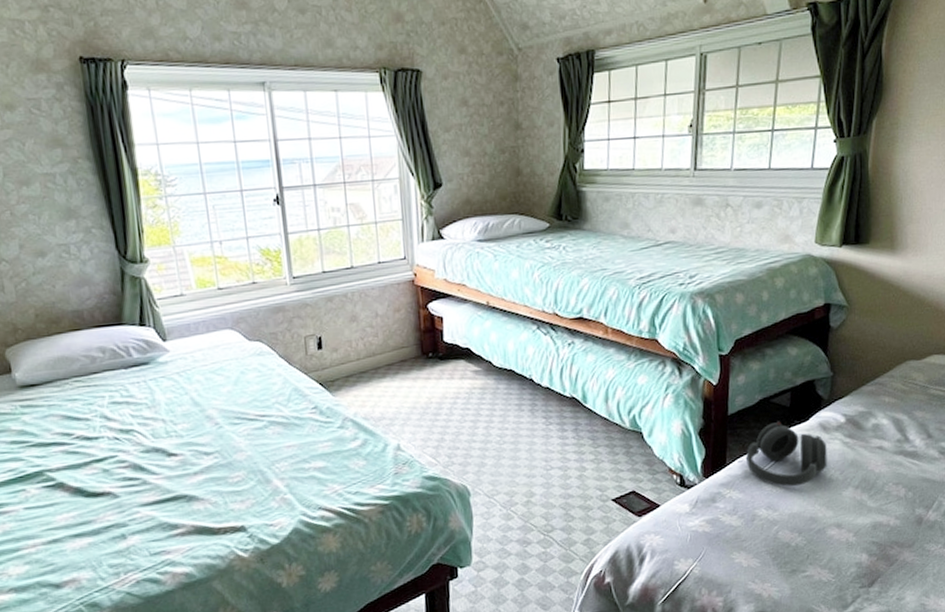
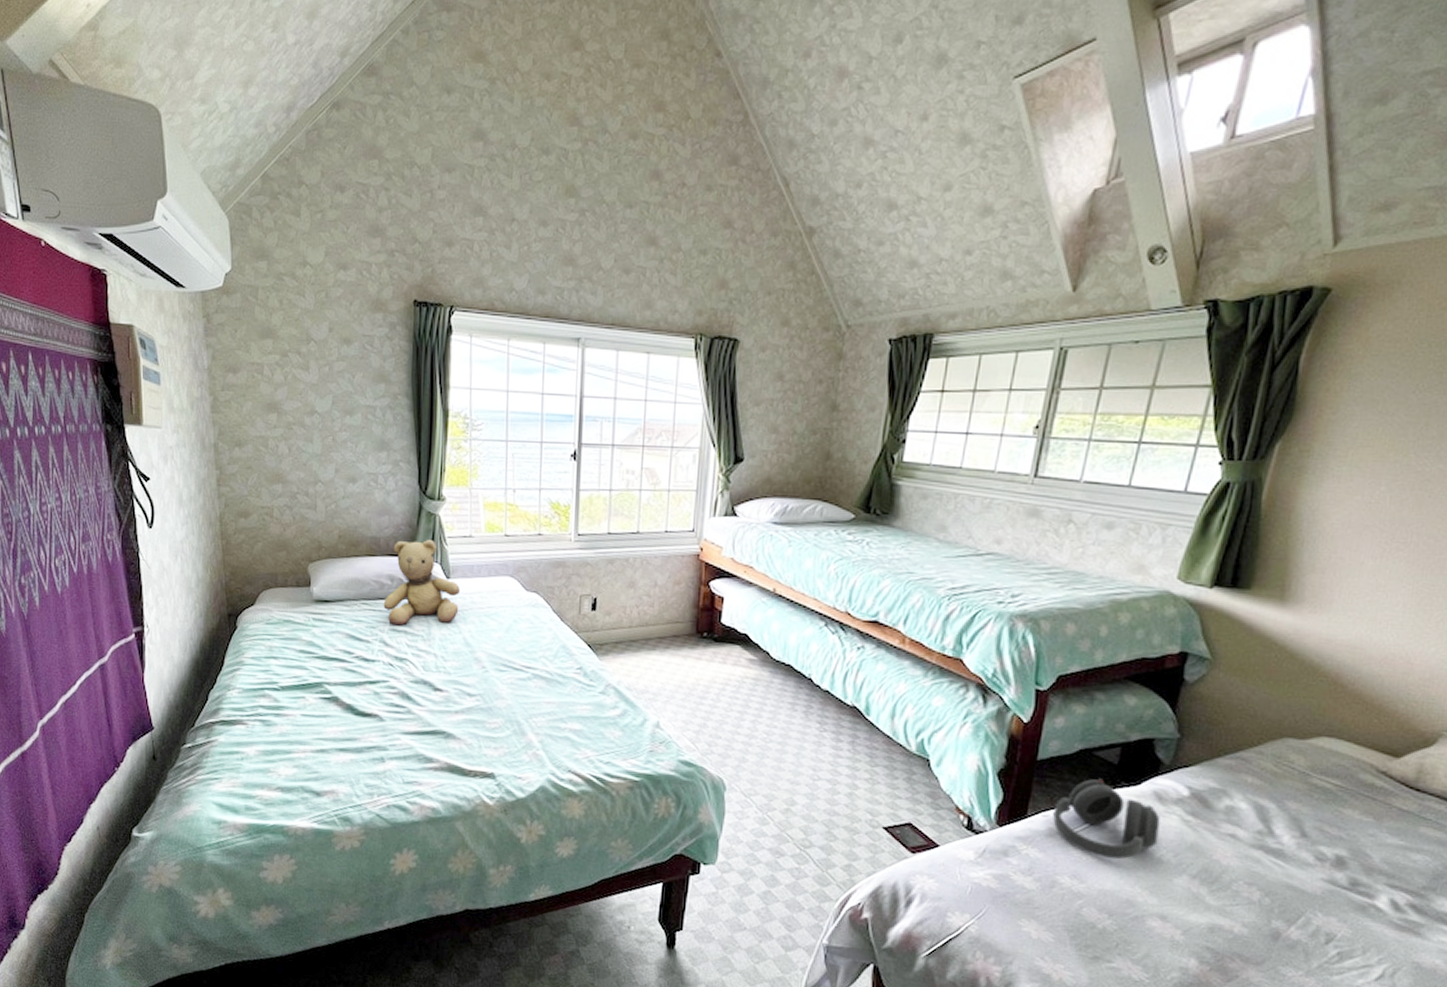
teddy bear: none [97,304,182,398] -> present [383,540,460,626]

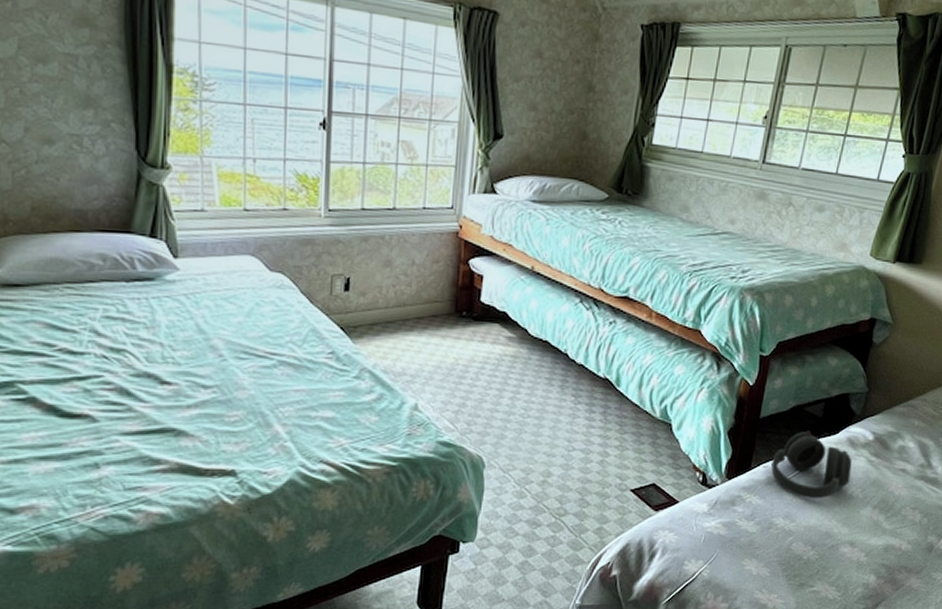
teddy bear: present [383,540,460,626] -> none [93,214,190,313]

